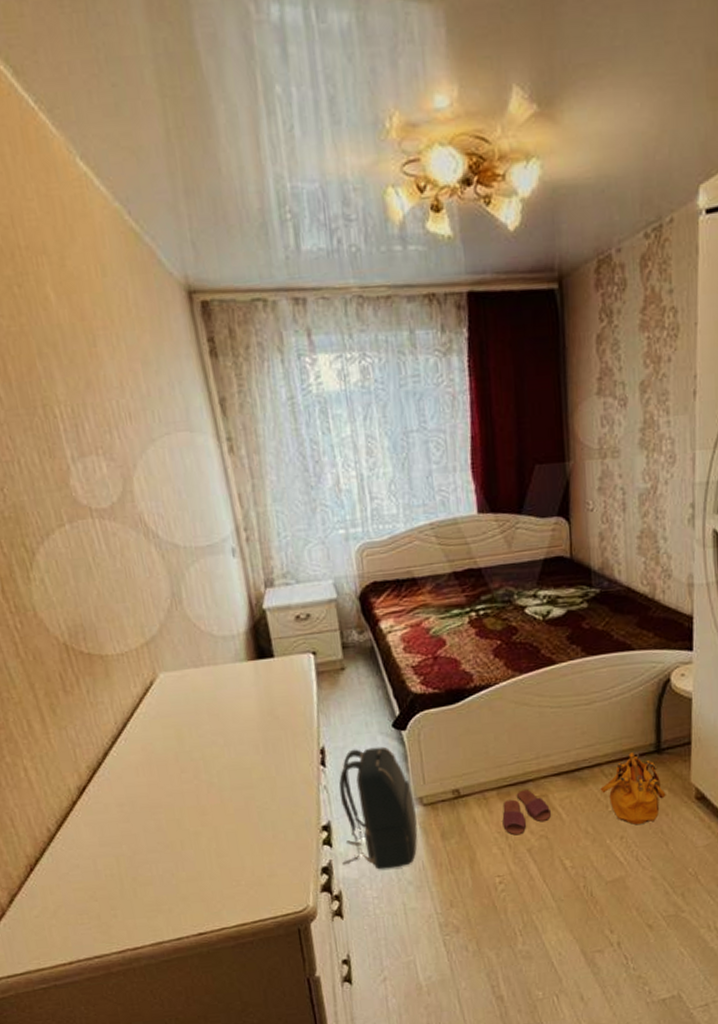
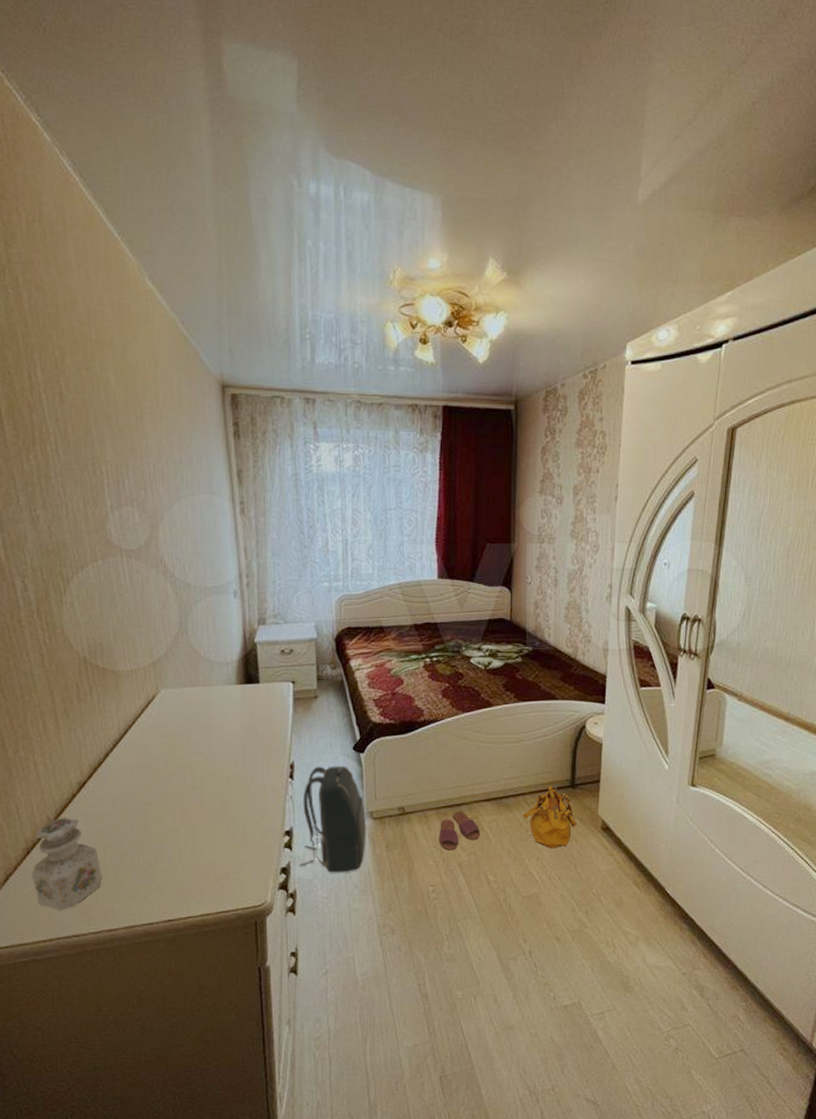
perfume bottle: none [36,827,120,932] -> present [31,817,103,911]

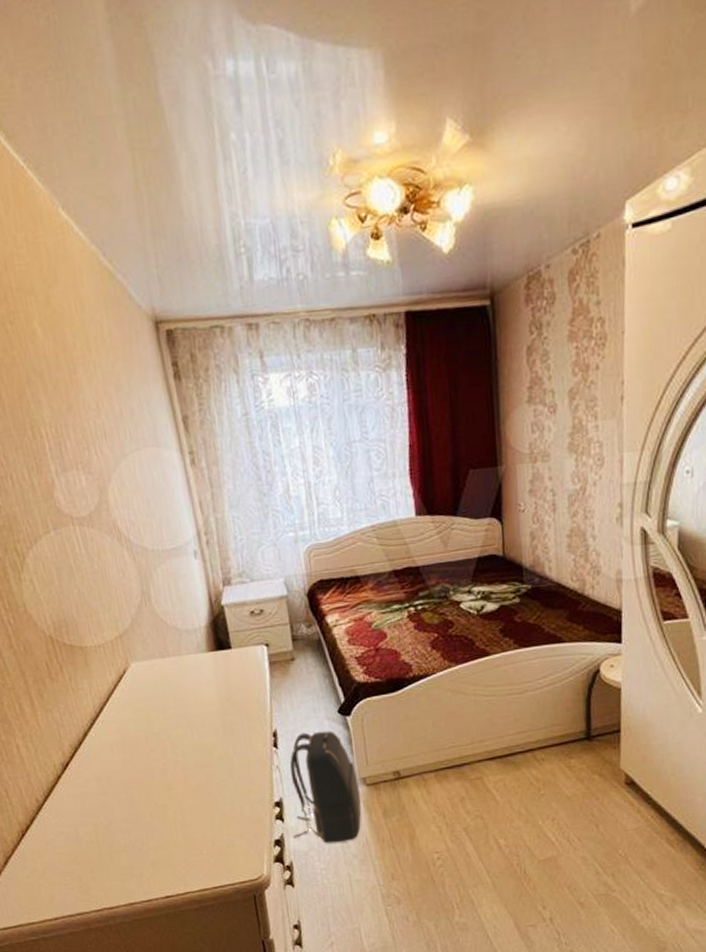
perfume bottle: present [31,817,103,911] -> none [26,798,98,891]
slippers: present [439,811,480,851] -> none [440,772,485,815]
handbag: present [523,786,577,849] -> none [532,739,596,808]

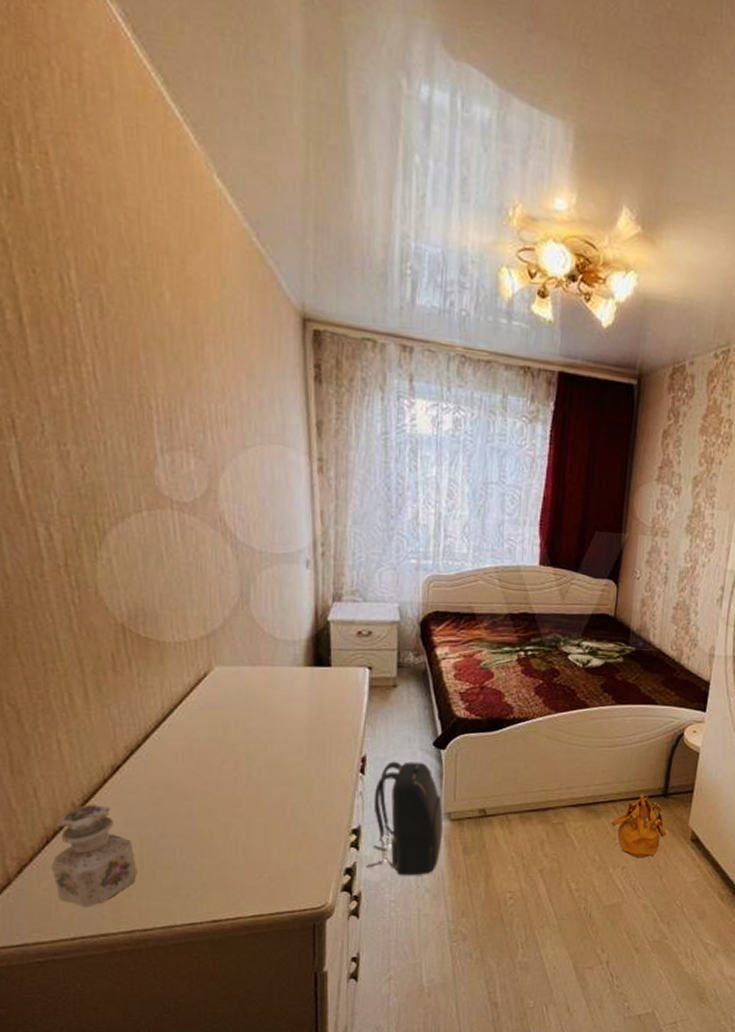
perfume bottle: none [26,798,98,891] -> present [51,804,138,908]
handbag: none [532,739,596,808] -> present [611,794,667,858]

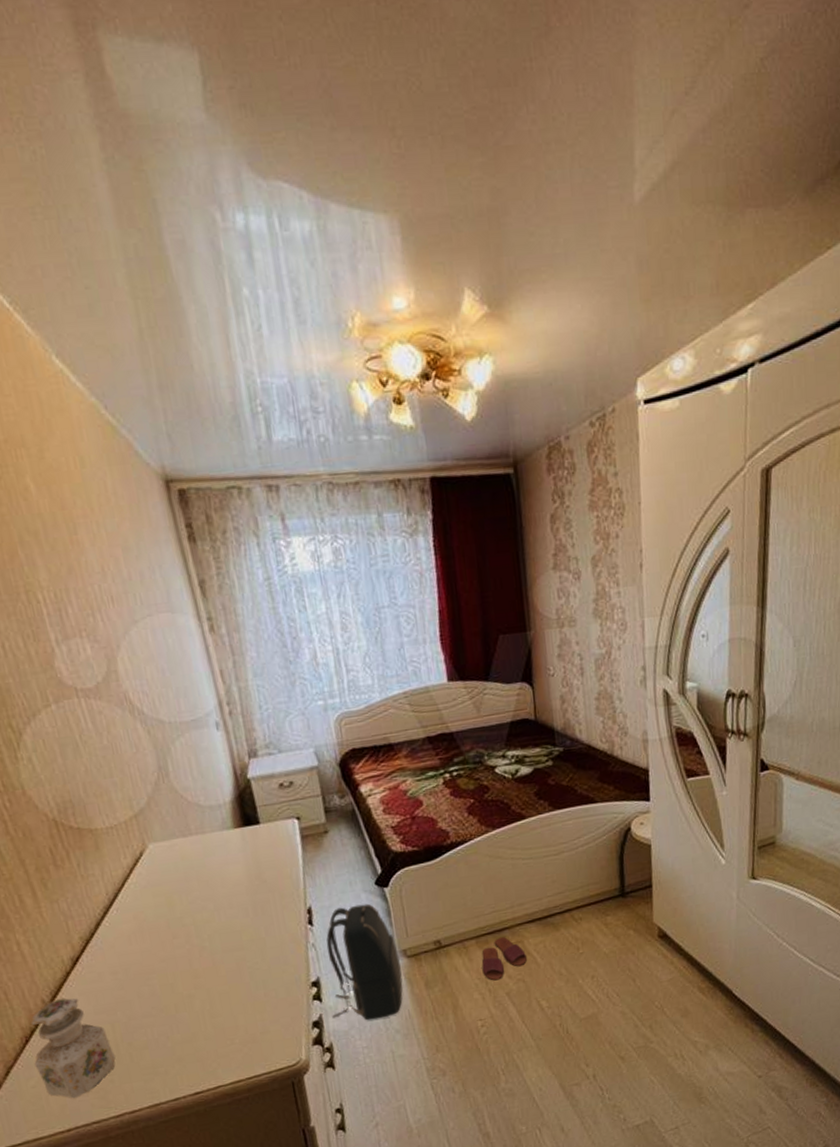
slippers: none [520,816,565,857] -> present [482,937,527,981]
handbag: present [611,794,667,858] -> none [571,897,632,965]

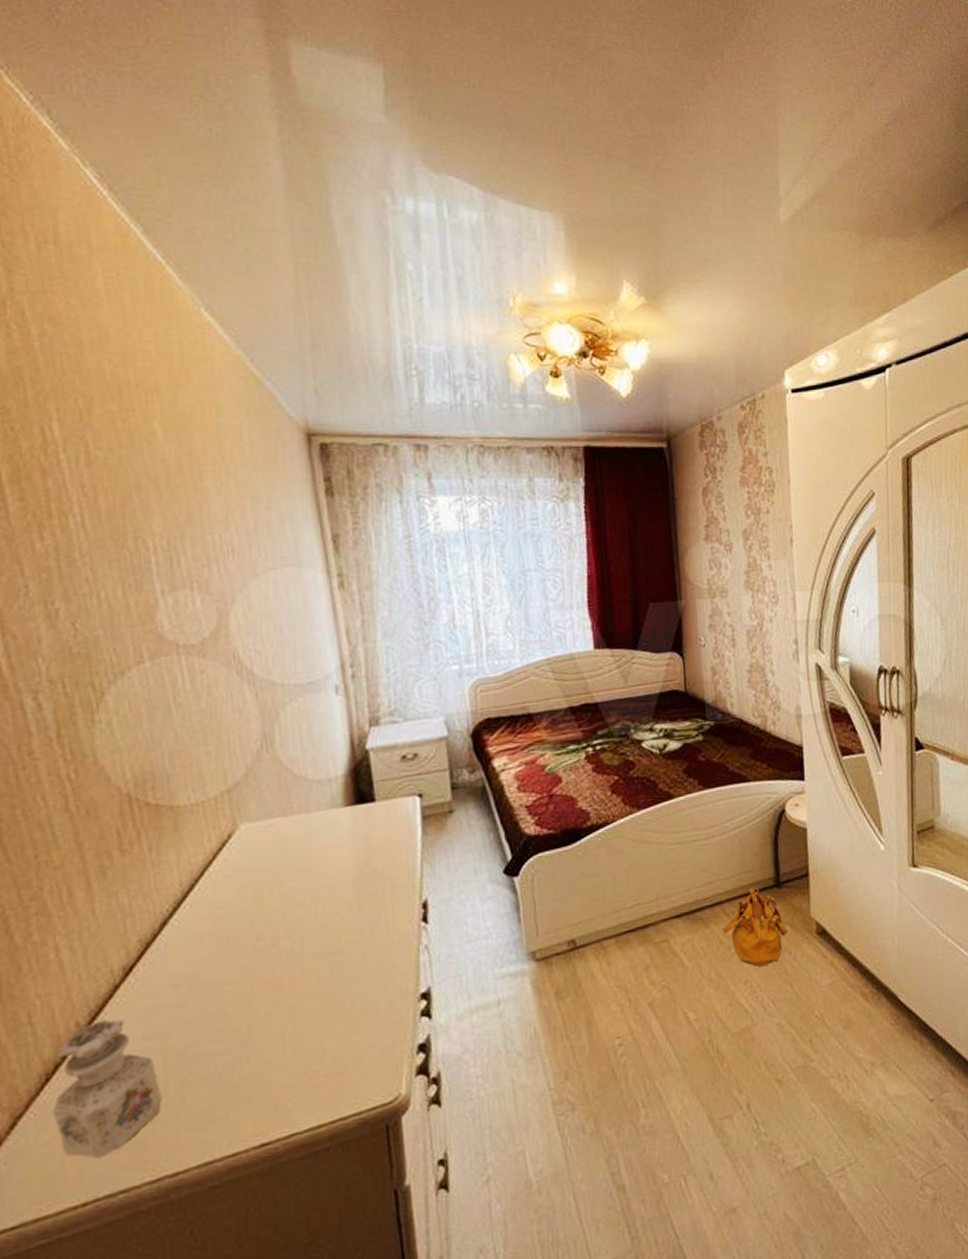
backpack: present [326,903,403,1021] -> none [442,896,529,1042]
slippers: present [482,937,527,981] -> none [621,935,672,988]
handbag: none [571,897,632,965] -> present [722,887,788,967]

